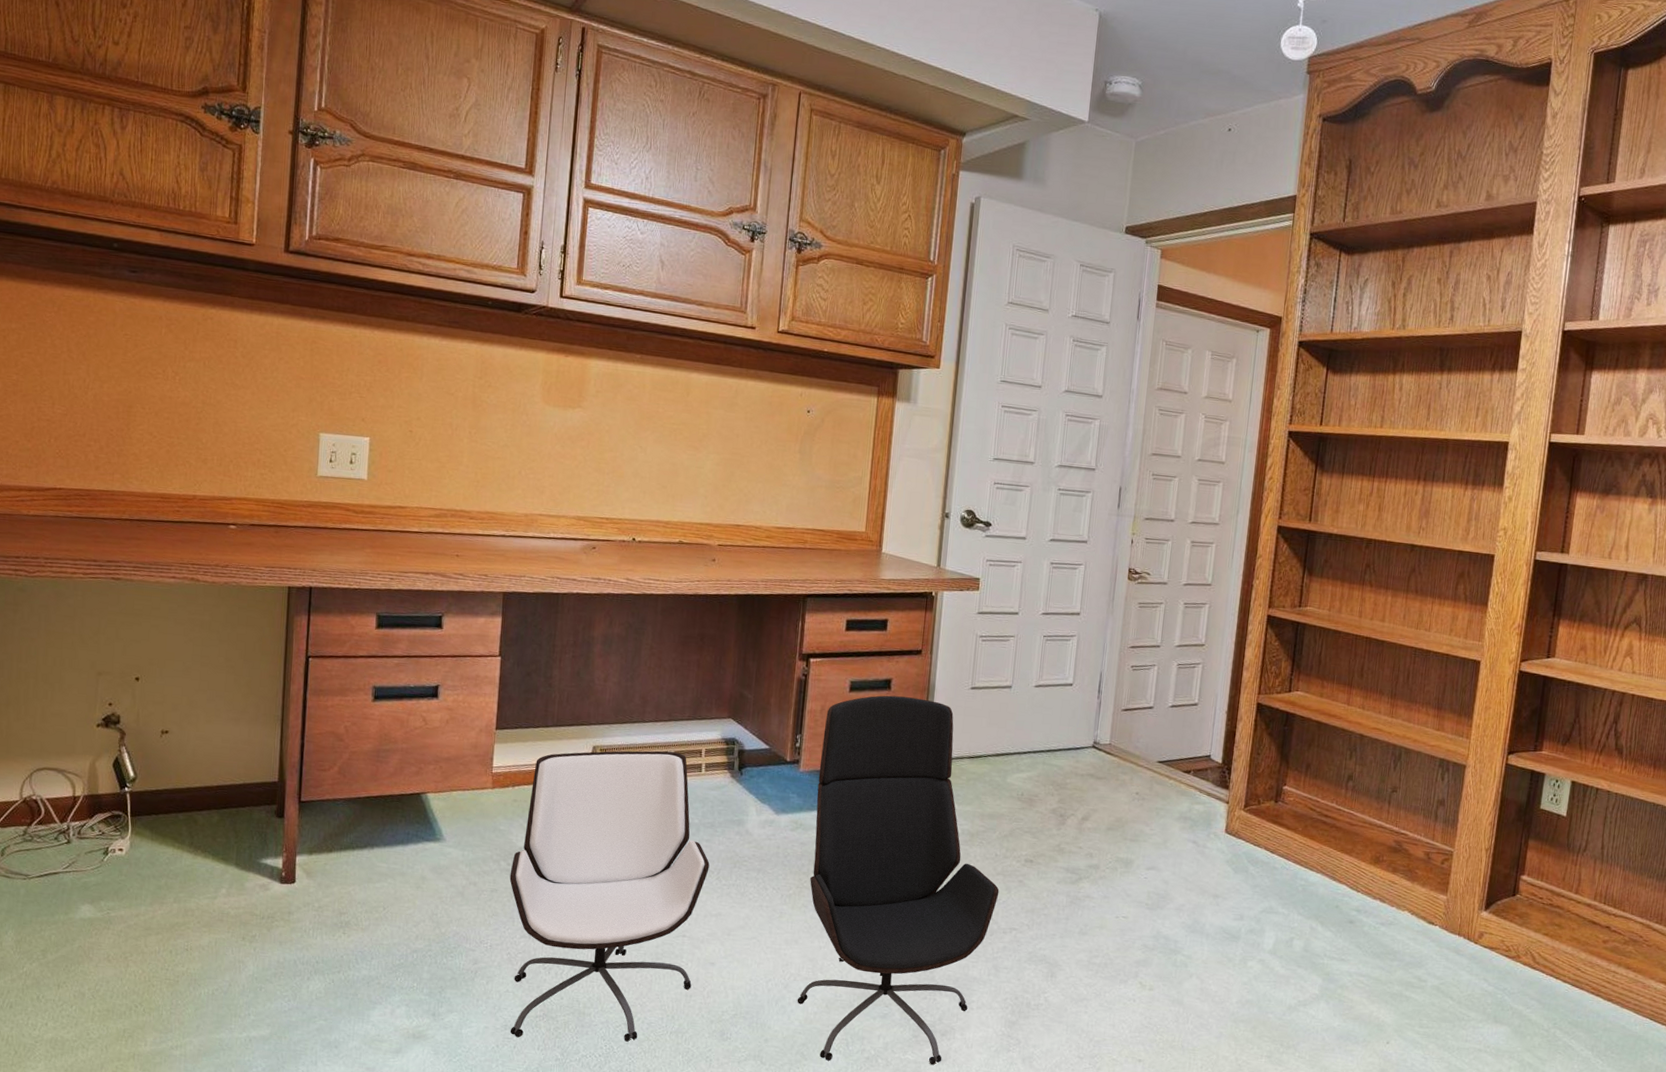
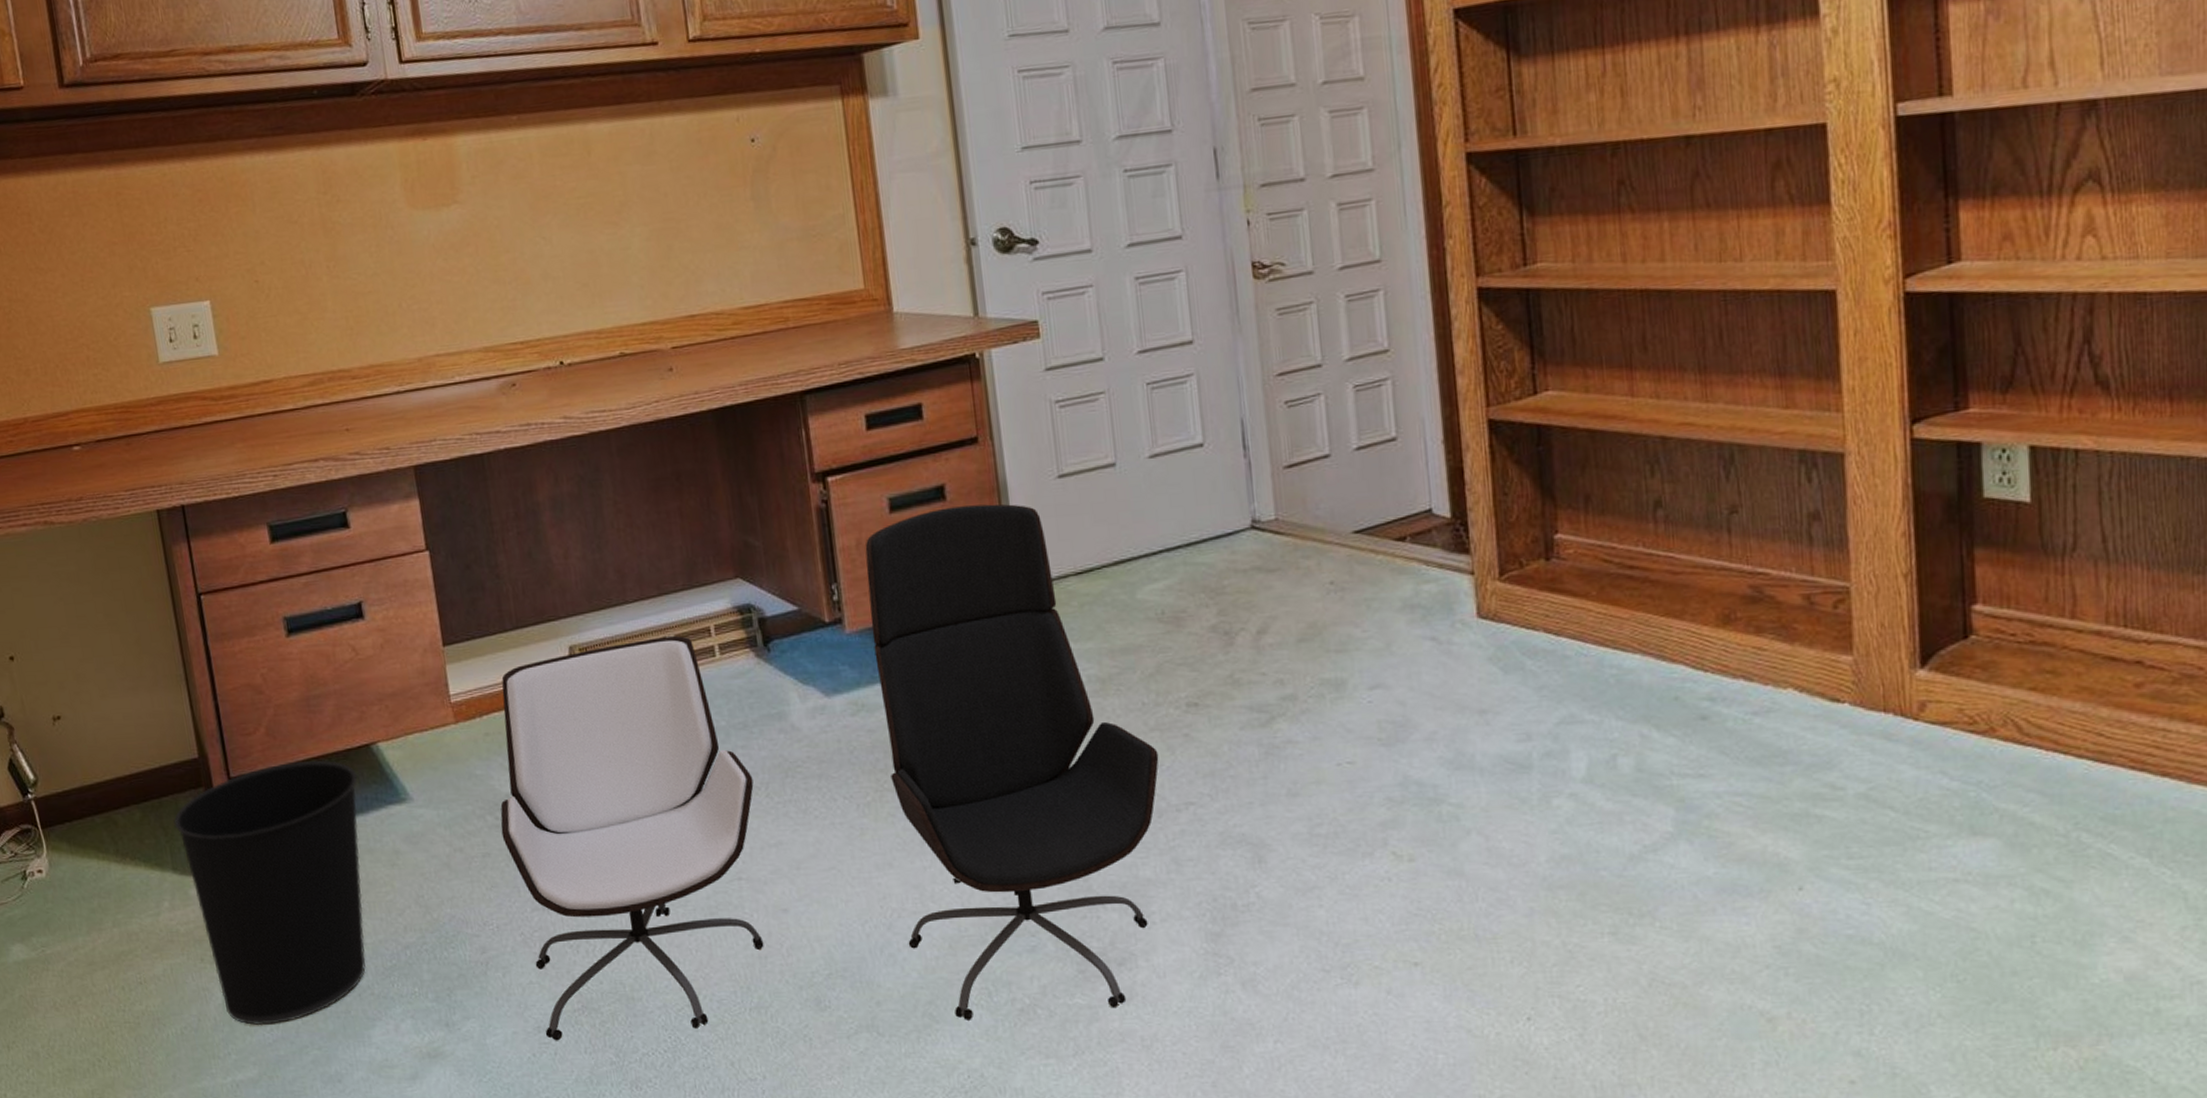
wastebasket: none [245,797,406,996] -> present [173,760,366,1026]

